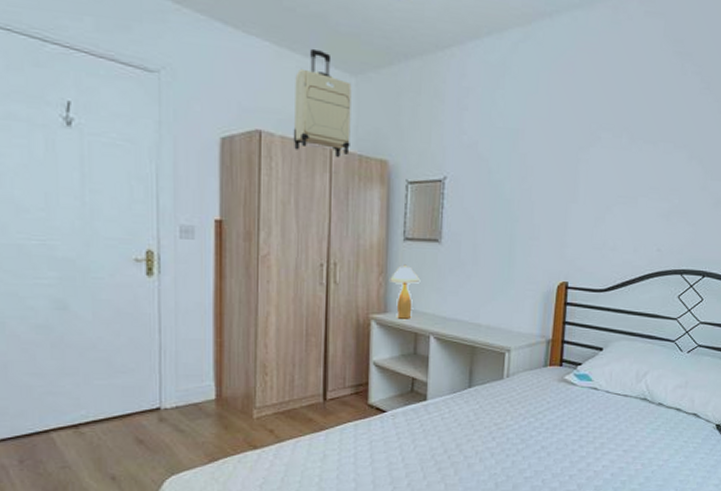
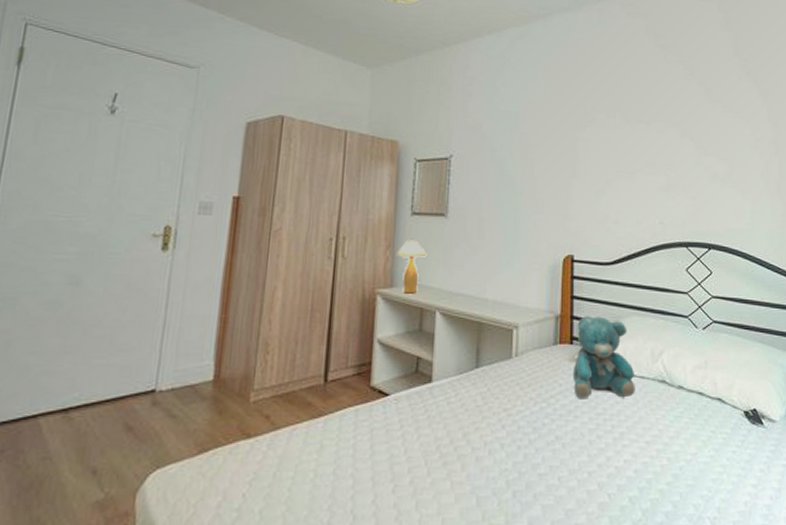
suitcase: present [293,48,352,158] -> none [312,47,368,139]
teddy bear: none [560,340,619,415] -> present [572,316,635,400]

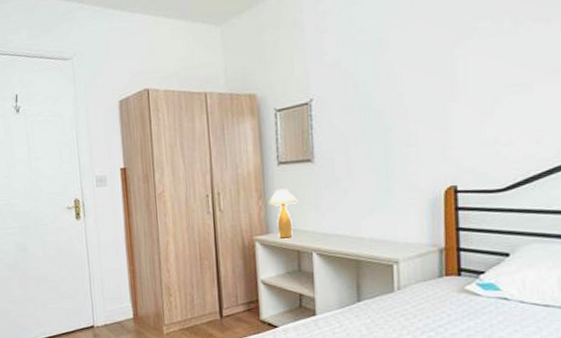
teddy bear: present [572,316,635,400] -> none [462,246,538,328]

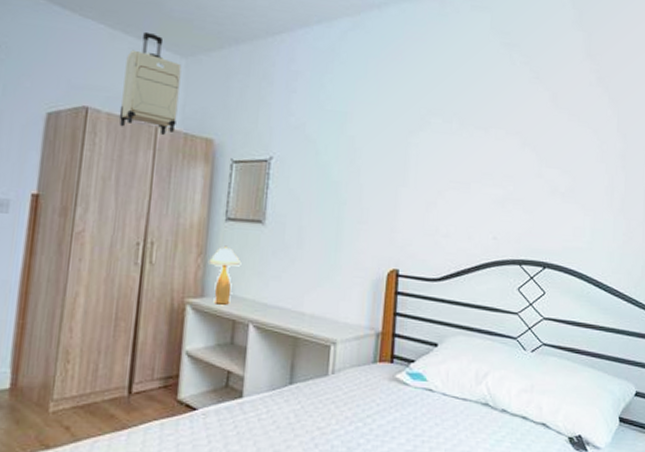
suitcase: none [171,10,221,100] -> present [119,31,182,136]

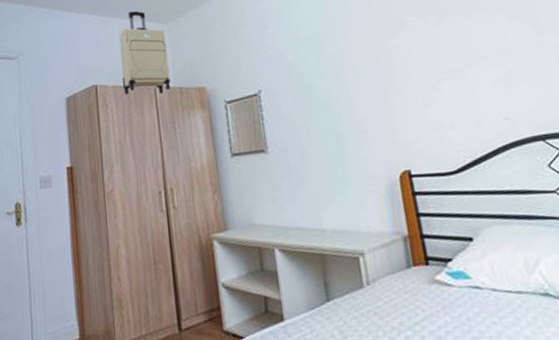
table lamp: present [209,245,242,305] -> none [224,179,255,235]

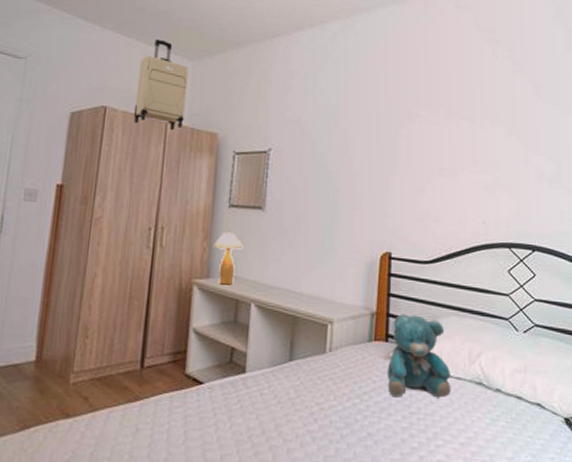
table lamp: none [224,179,255,235] -> present [214,230,244,285]
teddy bear: none [429,231,514,324] -> present [387,314,451,398]

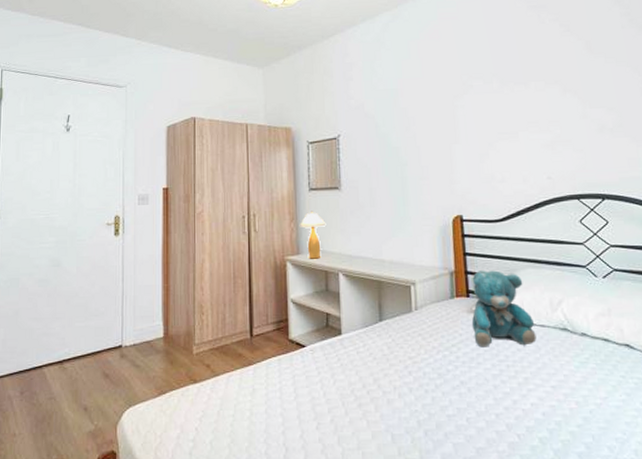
suitcase: present [133,38,189,131] -> none [218,53,261,131]

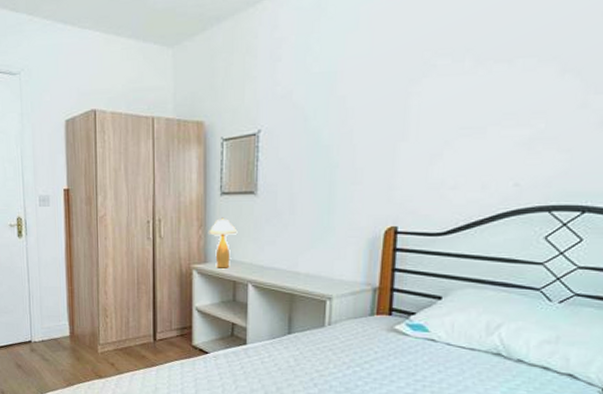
teddy bear: present [471,270,537,348] -> none [389,288,464,368]

